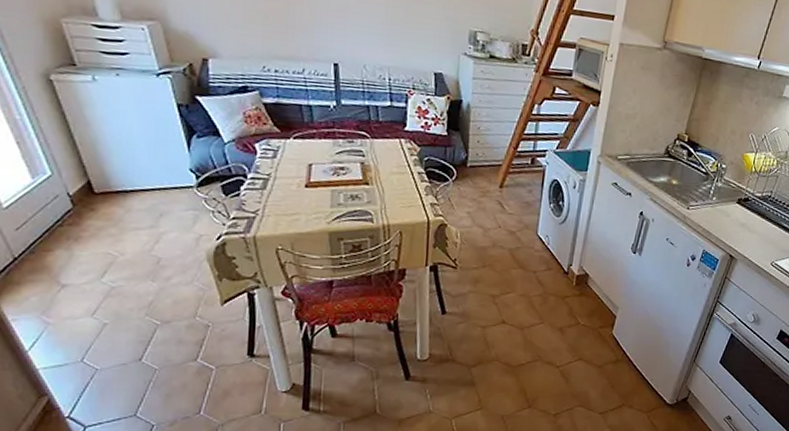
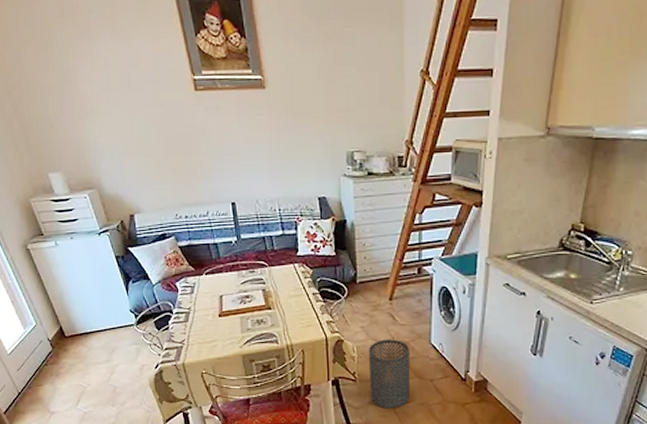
trash can: none [470,227,516,299] -> present [368,339,411,408]

